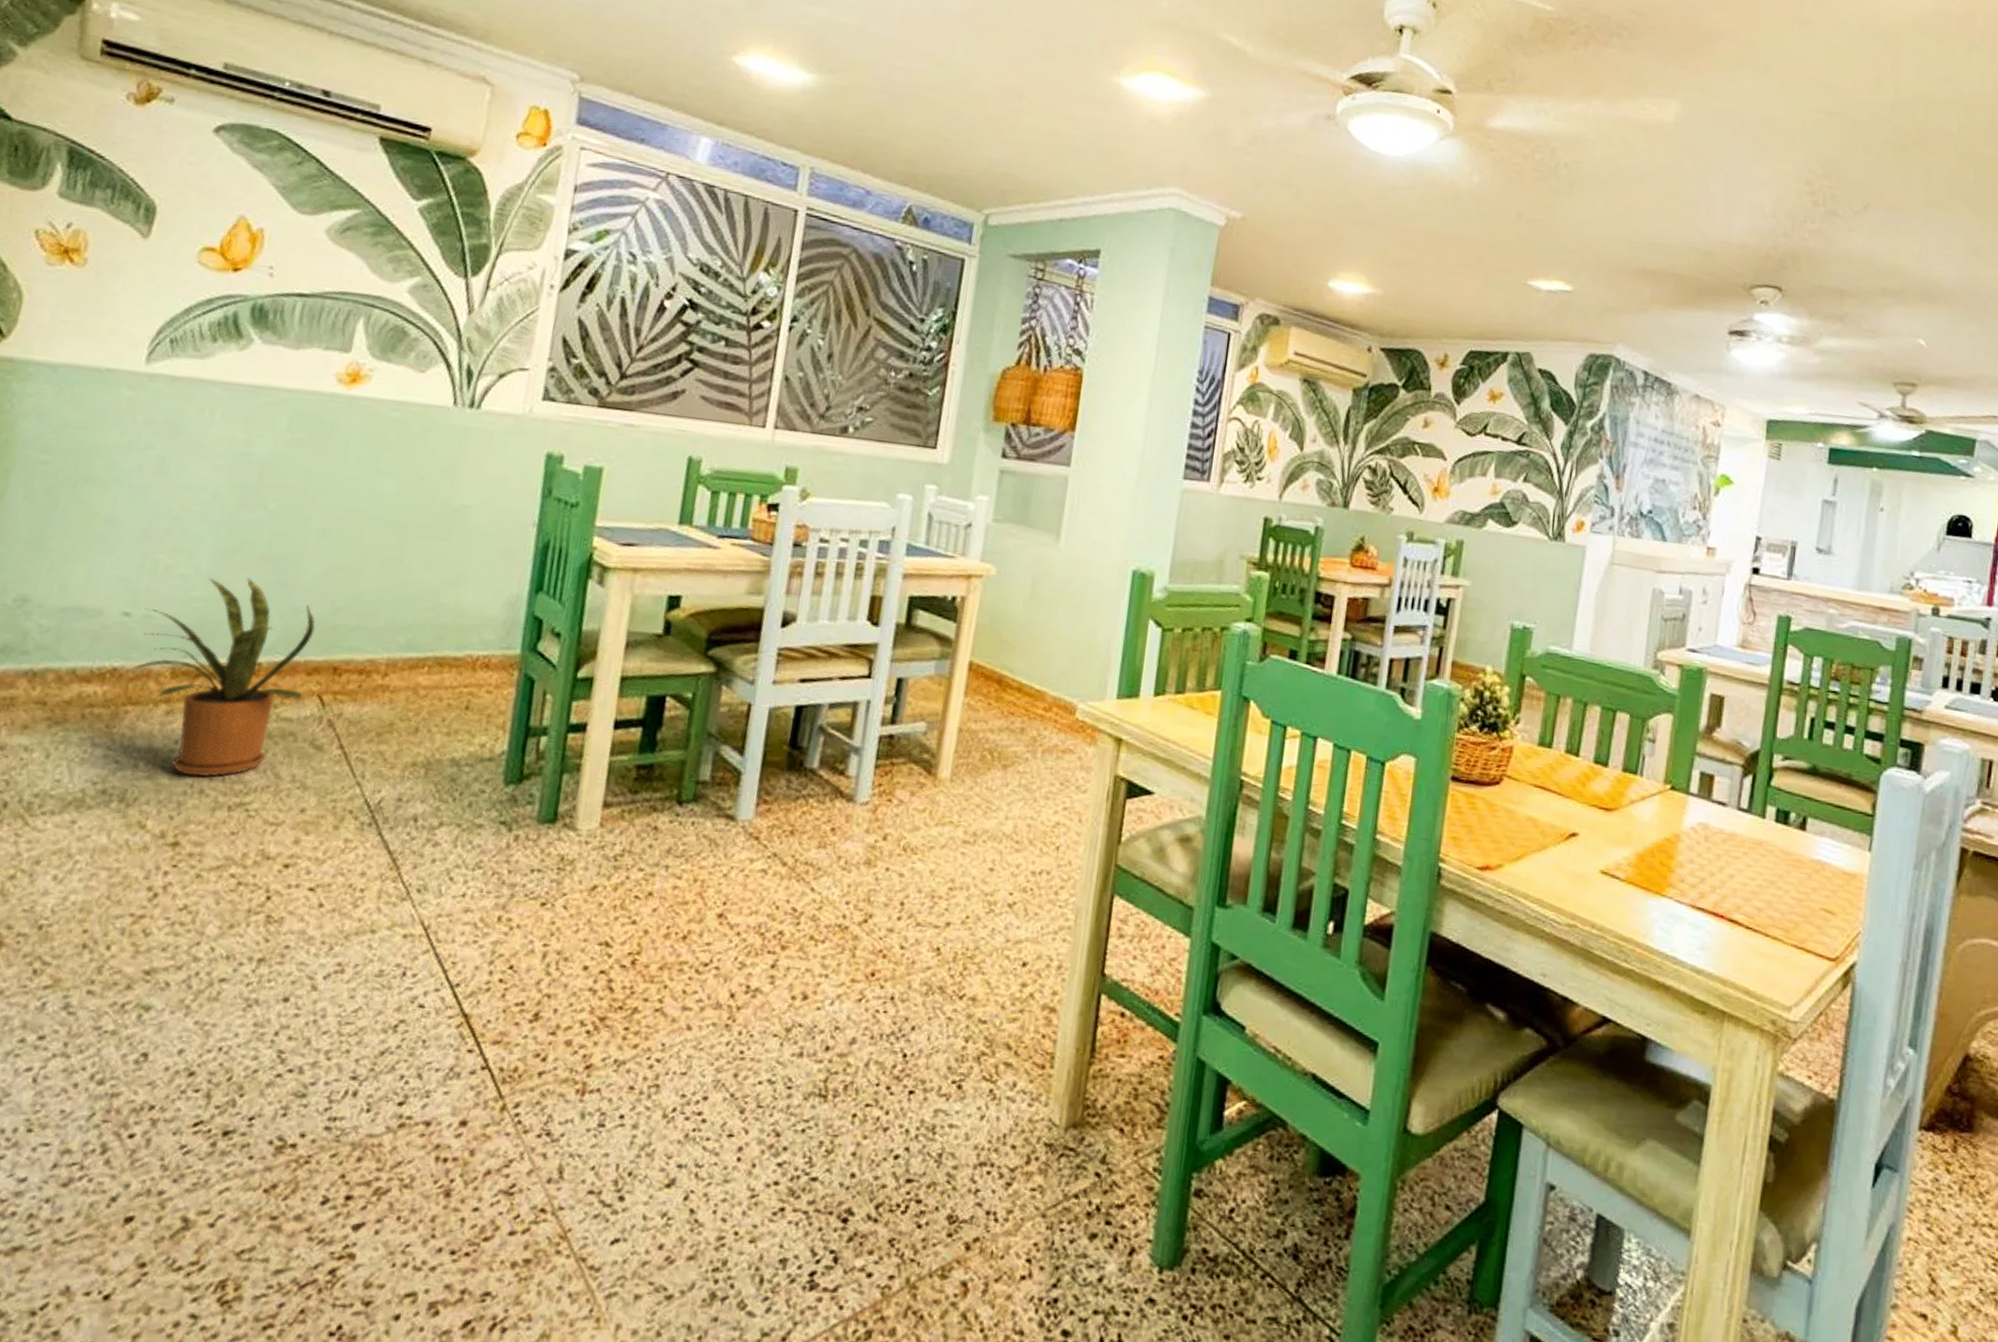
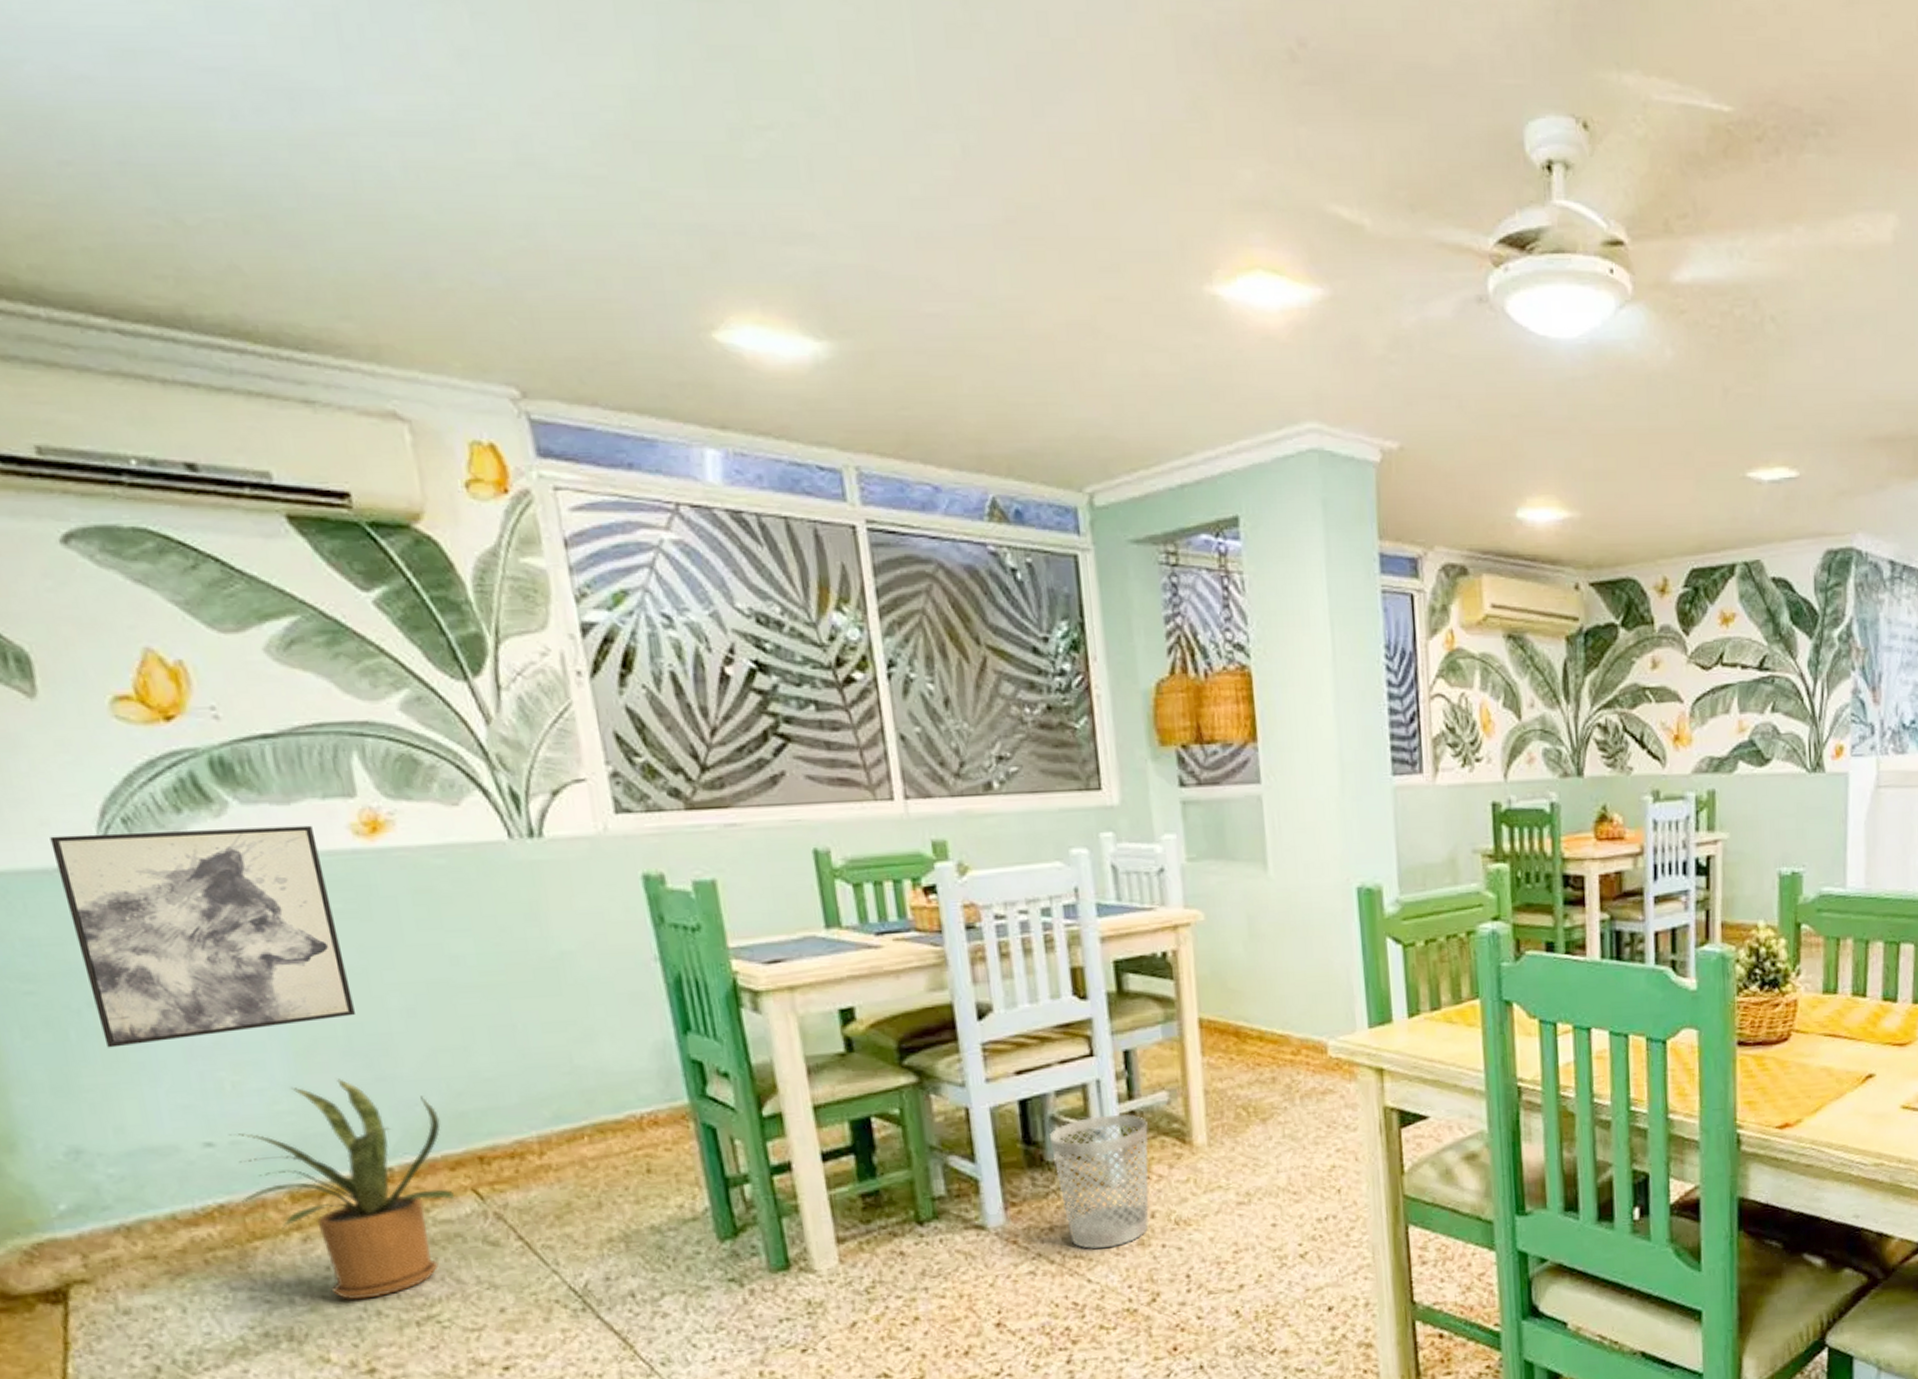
wall art: none [84,343,309,528] -> present [50,825,355,1048]
wastebasket: none [806,733,902,862] -> present [1049,1114,1150,1249]

